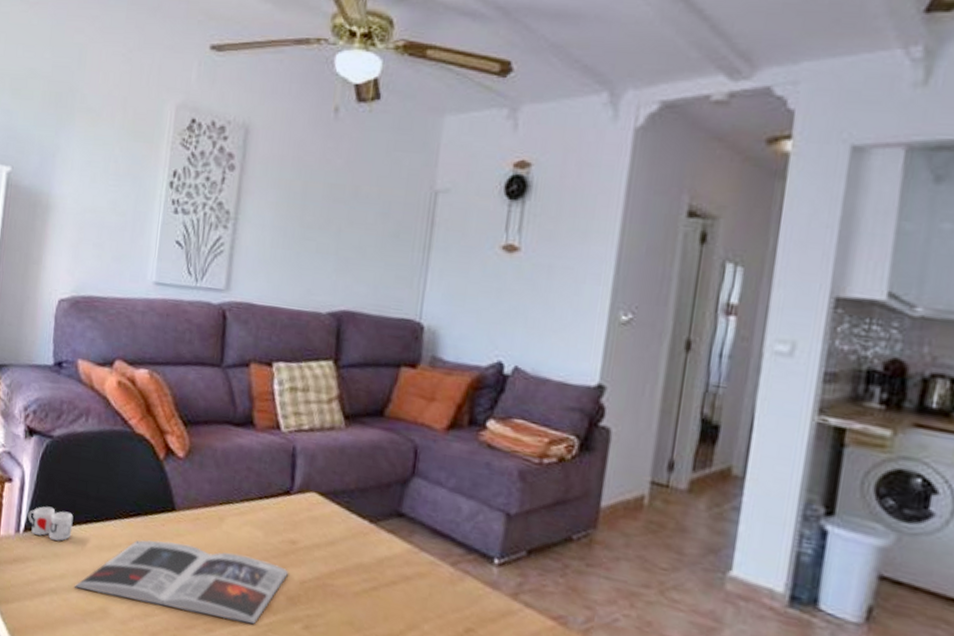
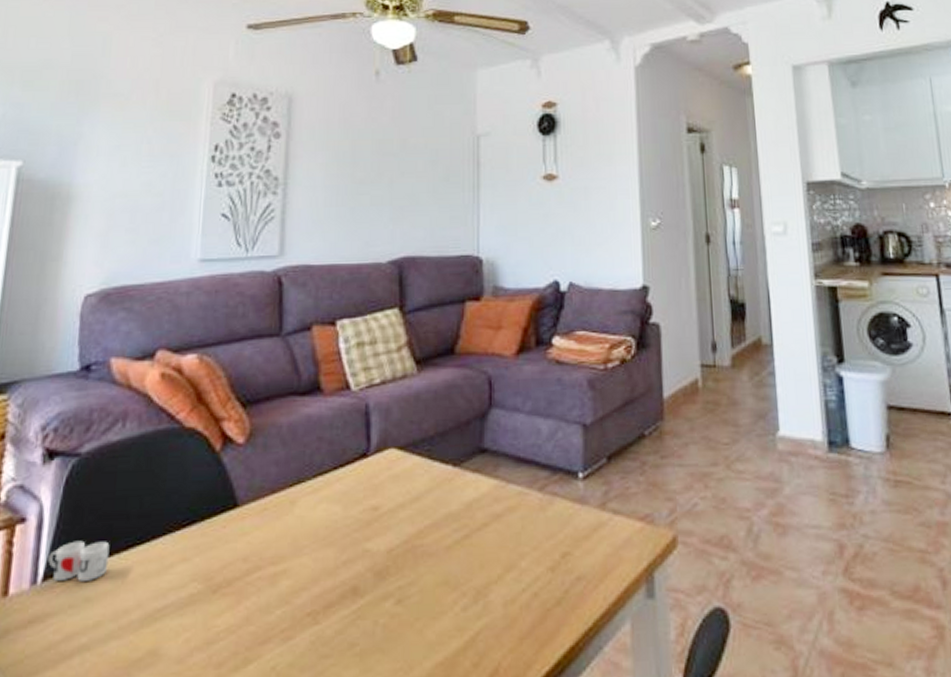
magazine: present [74,540,289,625] -> none [113,537,374,635]

